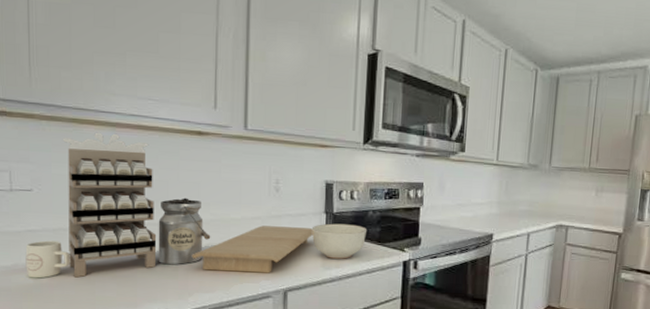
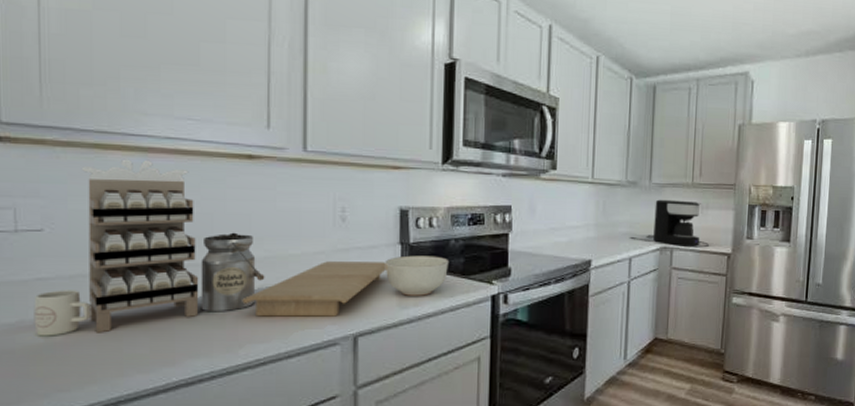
coffee maker: none [528,181,602,227] -> present [629,199,709,248]

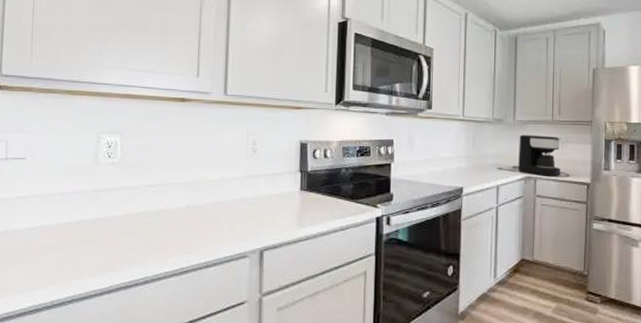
mug: present [33,290,91,336] -> none [14,206,57,244]
spice rack: present [82,159,265,333] -> none [55,102,191,242]
cutting board: present [242,261,387,317] -> none [172,186,289,233]
bowl: present [385,255,450,296] -> none [287,182,341,217]

